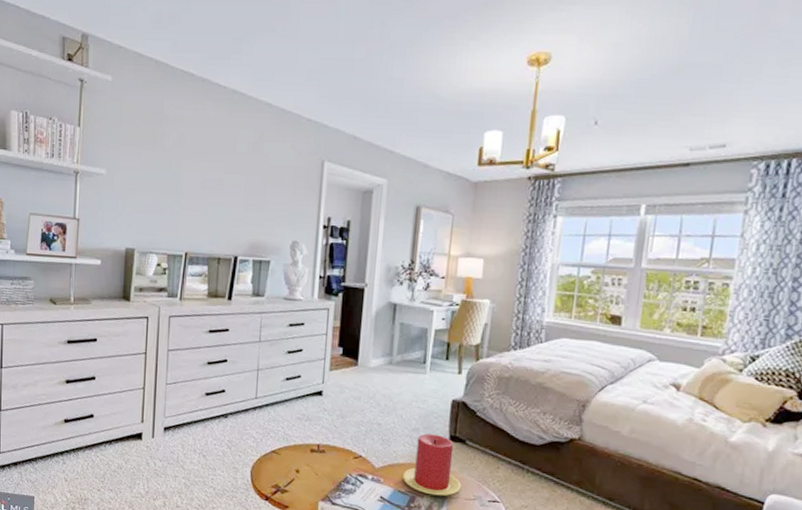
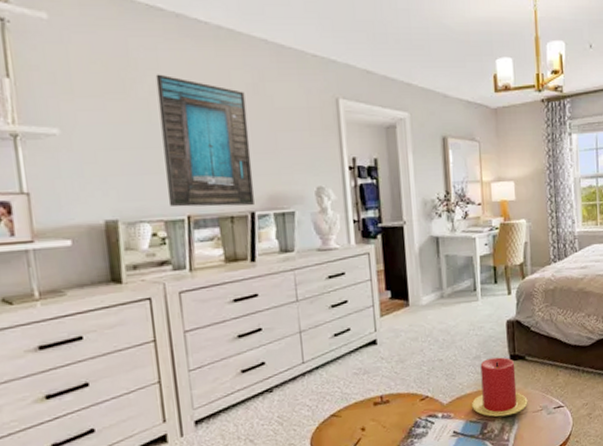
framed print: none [173,130,246,251] -> present [155,74,255,207]

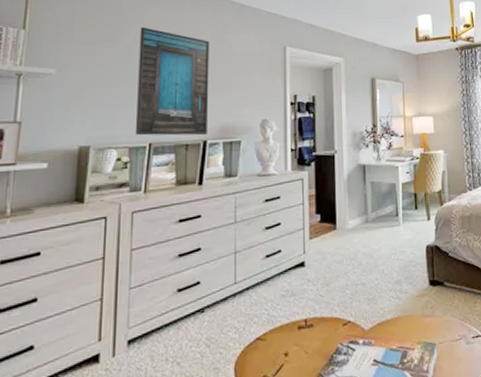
candle: present [472,357,528,417] -> none [392,282,447,346]

